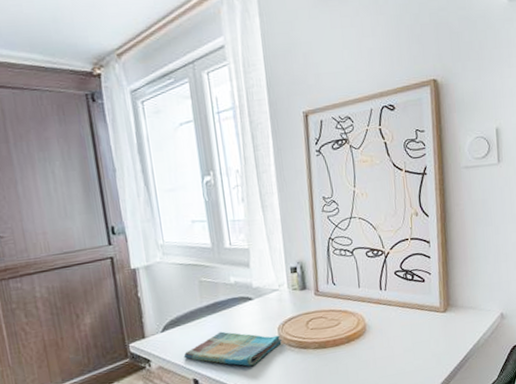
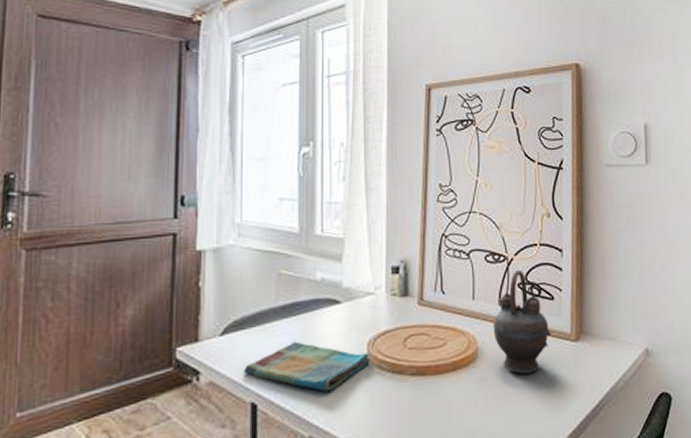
teapot: none [376,261,424,341] -> present [493,270,551,374]

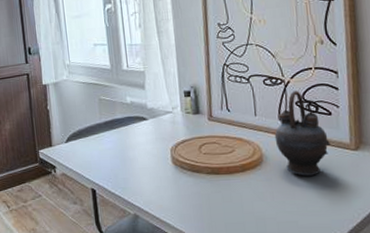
dish towel: present [243,341,372,391] -> none [83,147,175,183]

